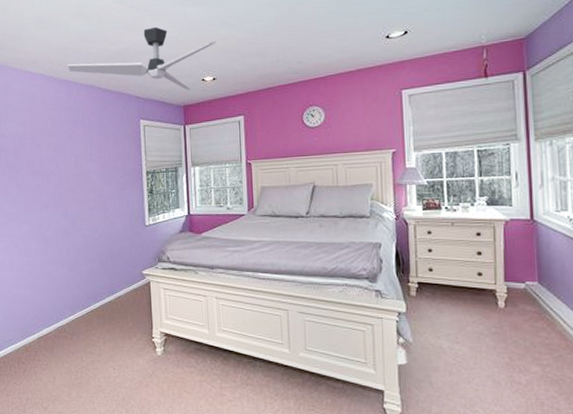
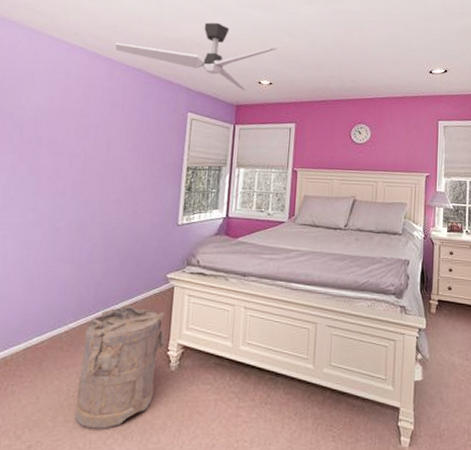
laundry hamper: none [82,300,150,404] -> present [75,306,166,429]

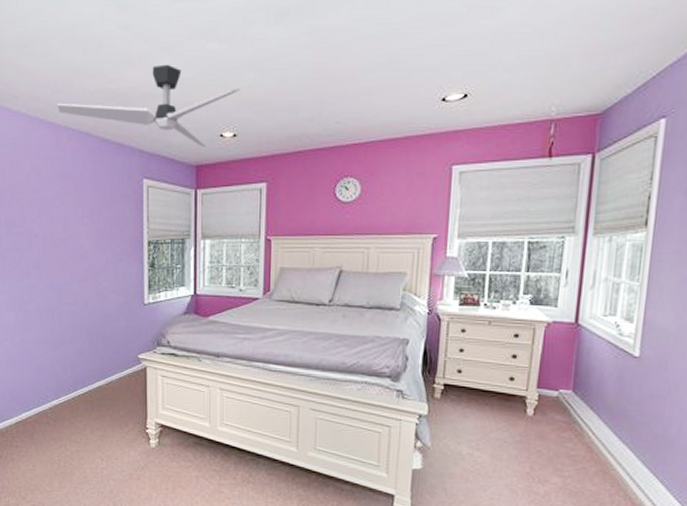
laundry hamper: present [75,306,166,429] -> none [67,386,144,496]

